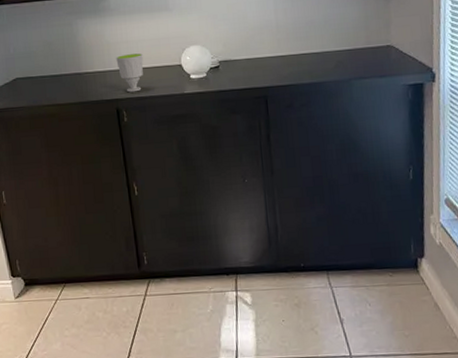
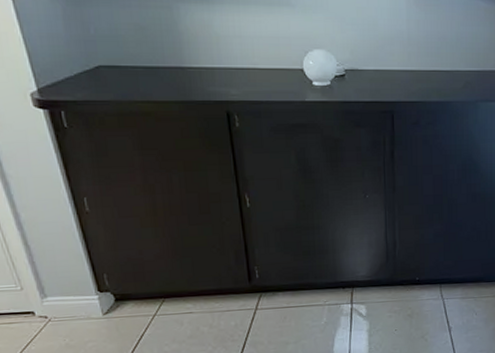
cup: present [116,53,144,93] -> none [227,51,260,95]

